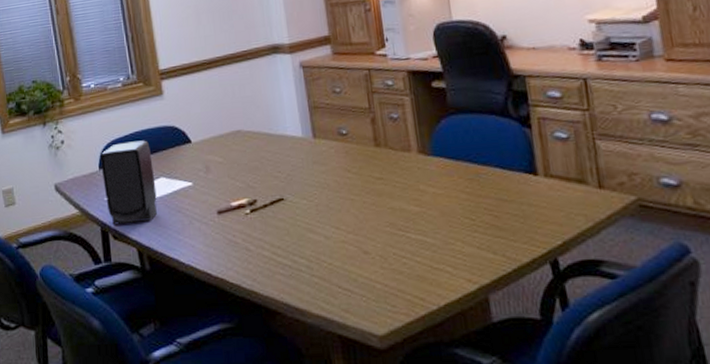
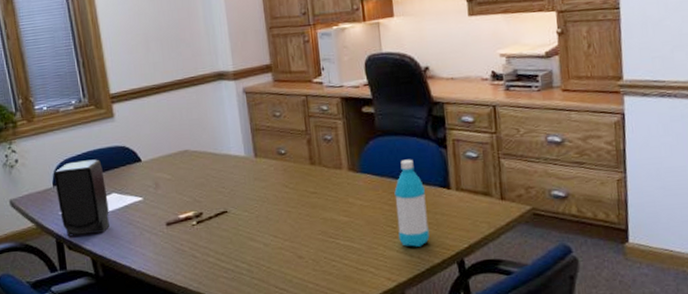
water bottle: none [472,140,516,243] -> present [394,159,430,247]

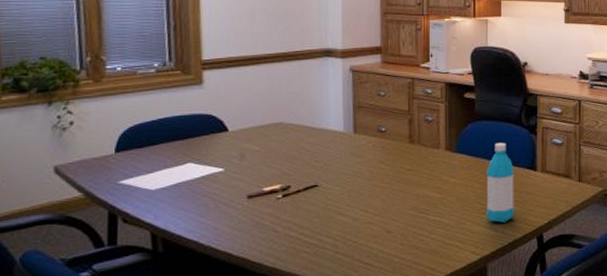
speaker: present [54,159,109,237] -> none [117,126,182,209]

